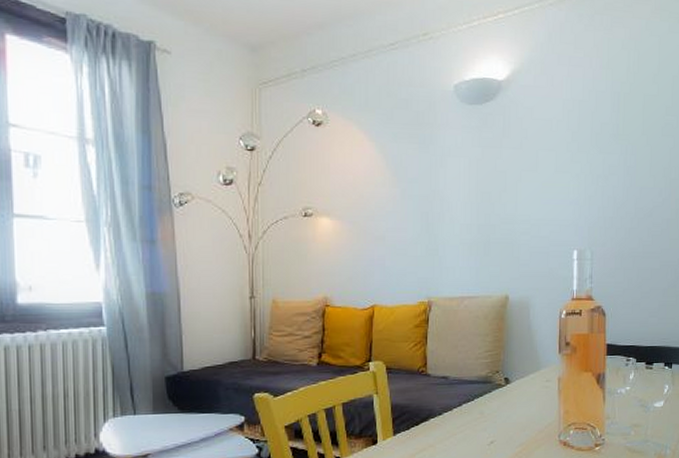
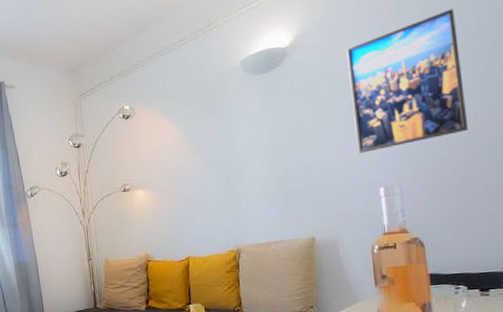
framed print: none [558,79,655,212] -> present [346,8,469,154]

